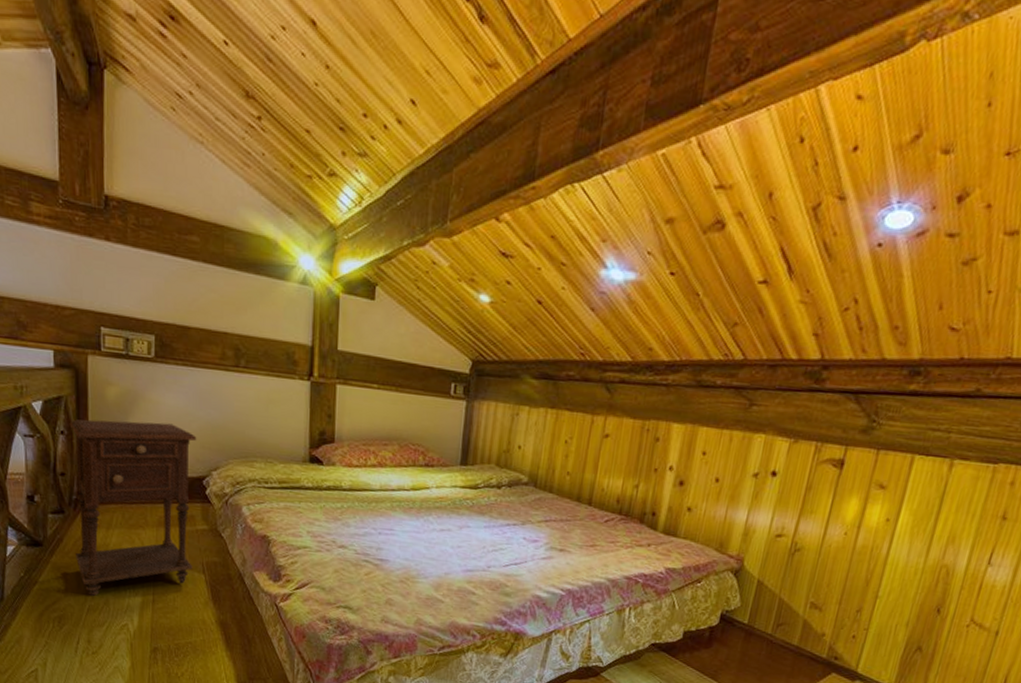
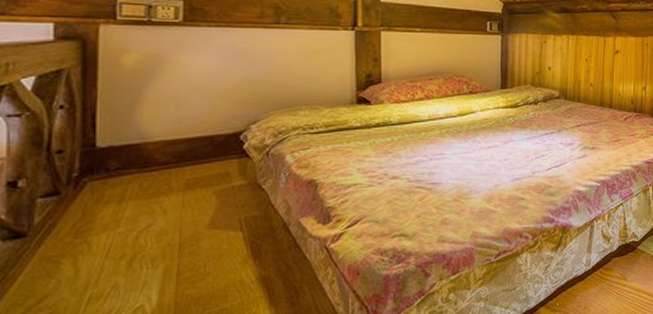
nightstand: present [69,419,197,597] -> none [71,84,233,283]

